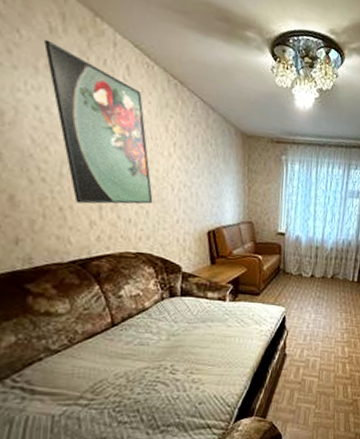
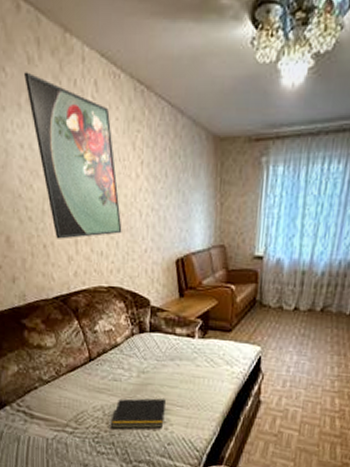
notepad: none [136,359,197,394] -> present [112,398,166,429]

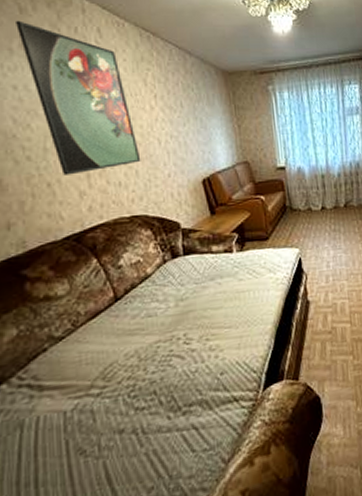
notepad: present [112,398,166,429] -> none [150,324,213,373]

